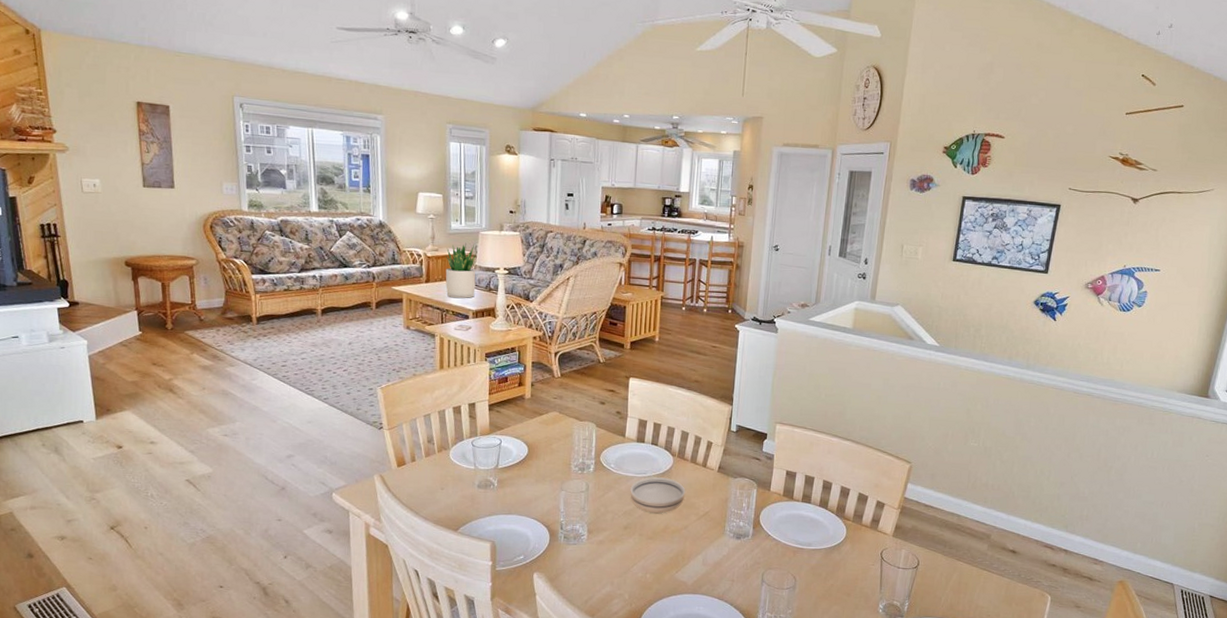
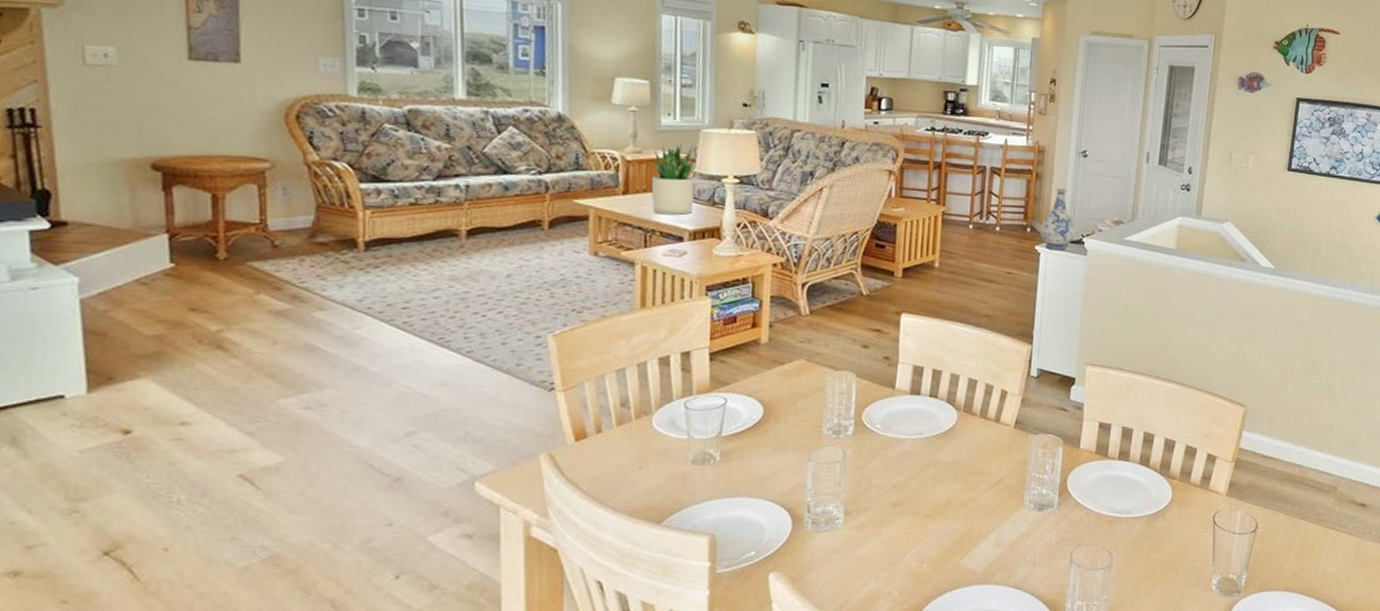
bowl: present [630,477,686,514] -> none [901,438,974,485]
vase: none [738,276,768,328] -> present [1039,188,1075,250]

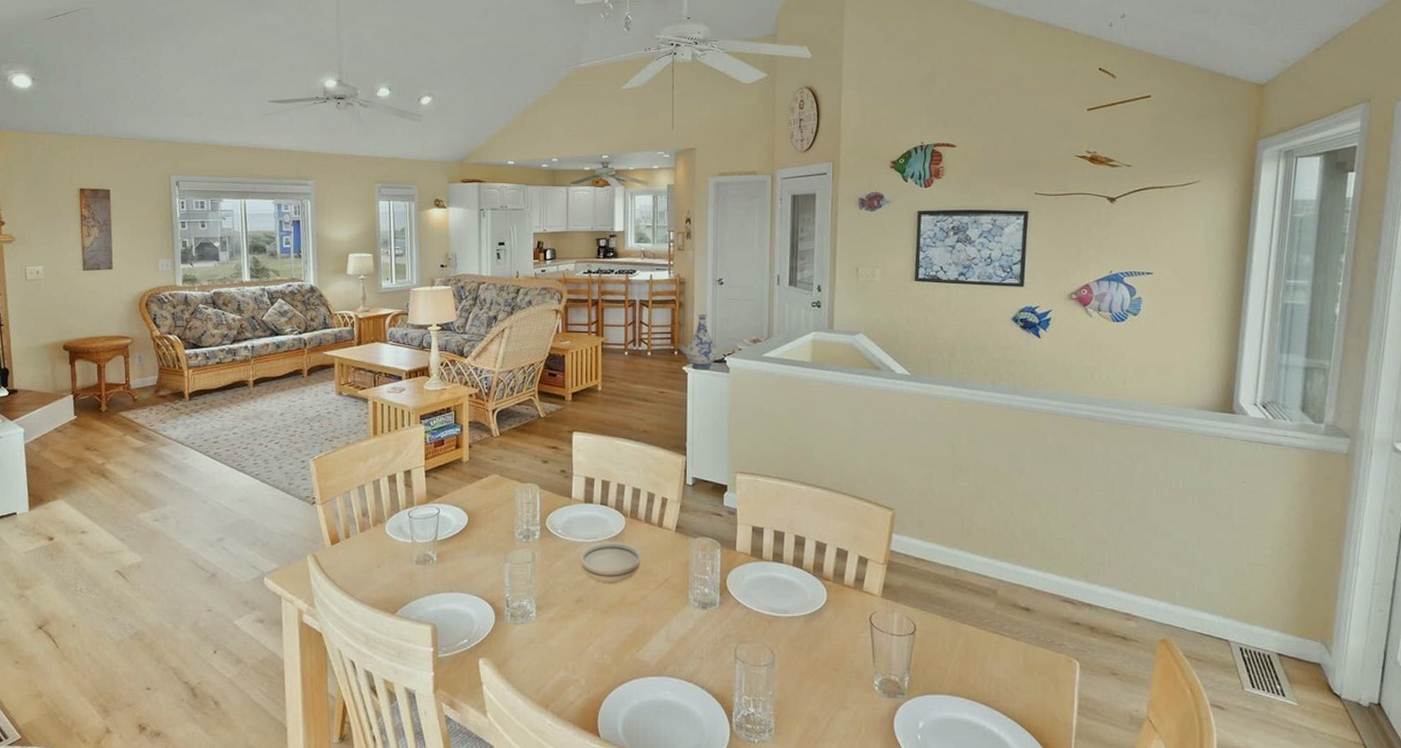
planter: present [651,142,695,216] -> none [377,301,408,359]
bowl: none [901,438,974,485] -> present [580,542,641,583]

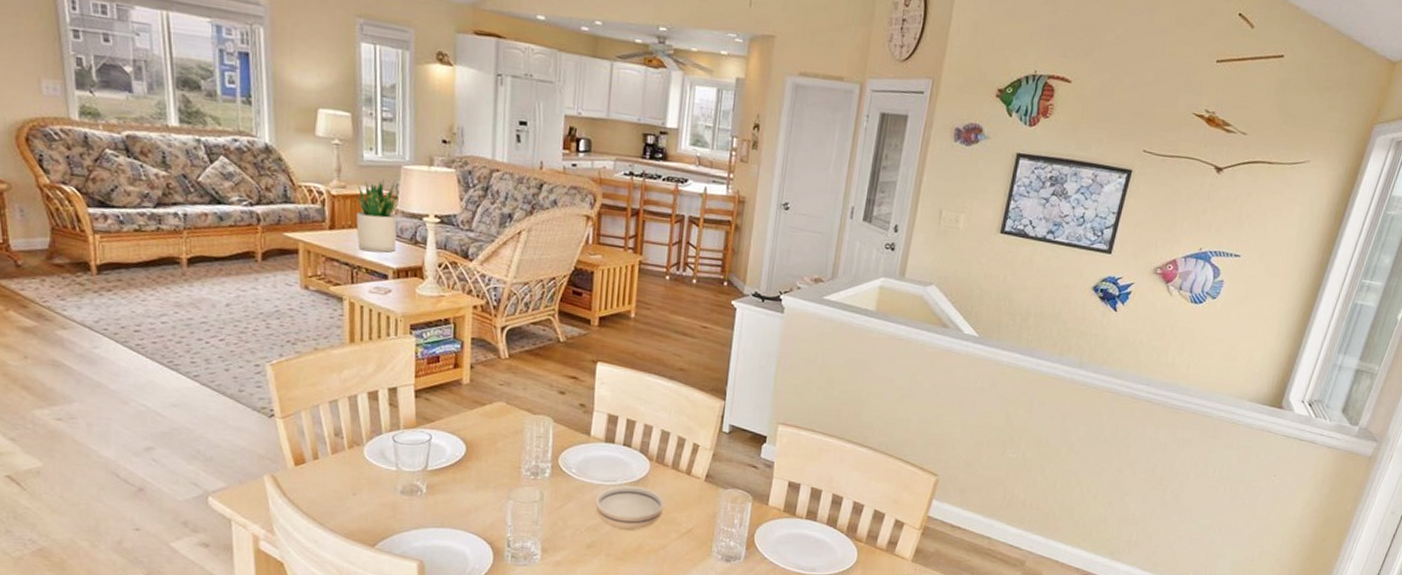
planter: none [377,301,408,359] -> present [356,178,398,253]
vase: present [685,314,717,369] -> none [736,241,773,306]

